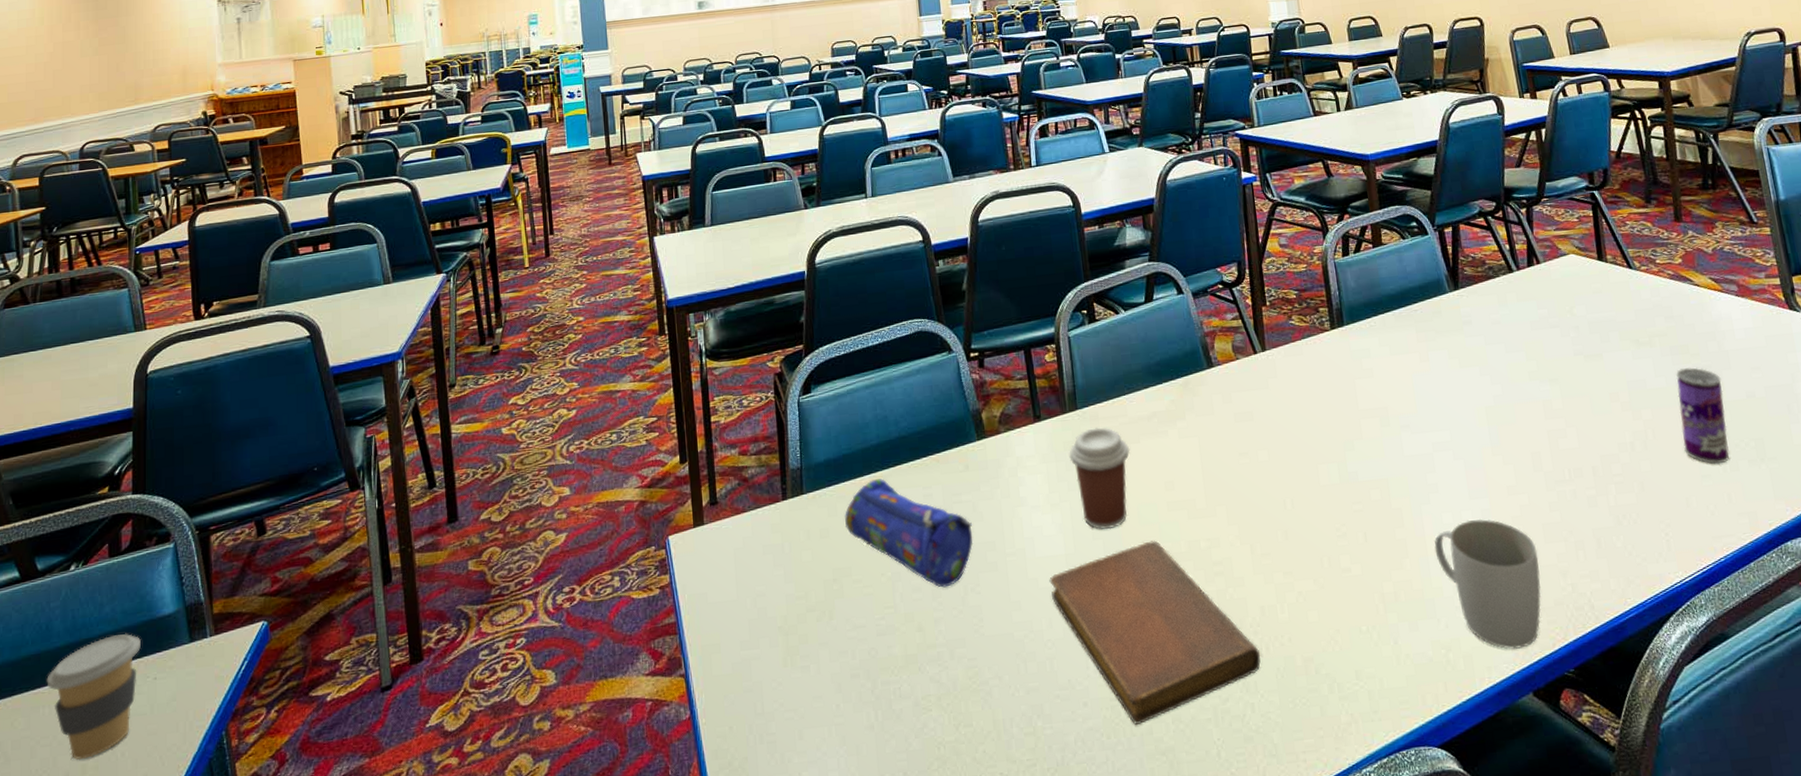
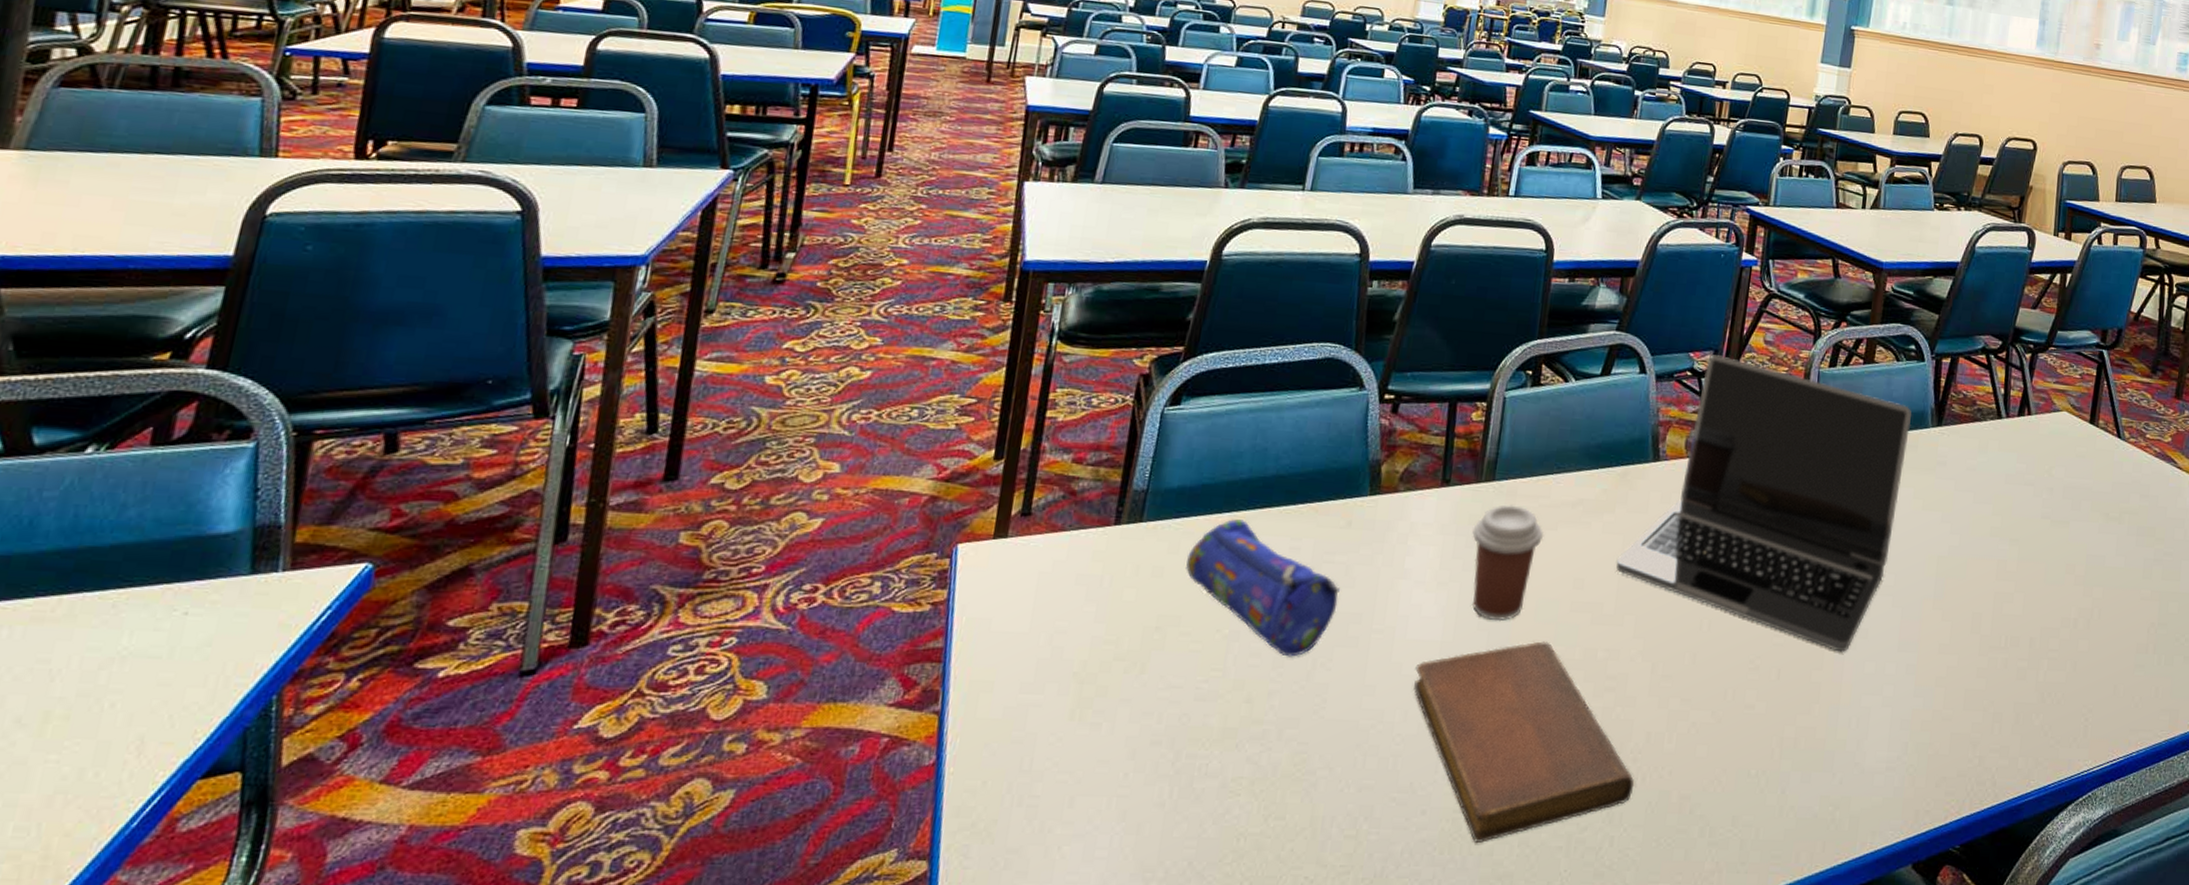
coffee cup: present [46,633,141,761] -> none [13,548,175,705]
laptop: none [1197,265,1440,509] -> present [1615,354,1912,652]
mug: present [1434,518,1541,649] -> none [1848,673,1954,817]
beverage can: present [1675,367,1730,465] -> none [2125,551,2179,656]

